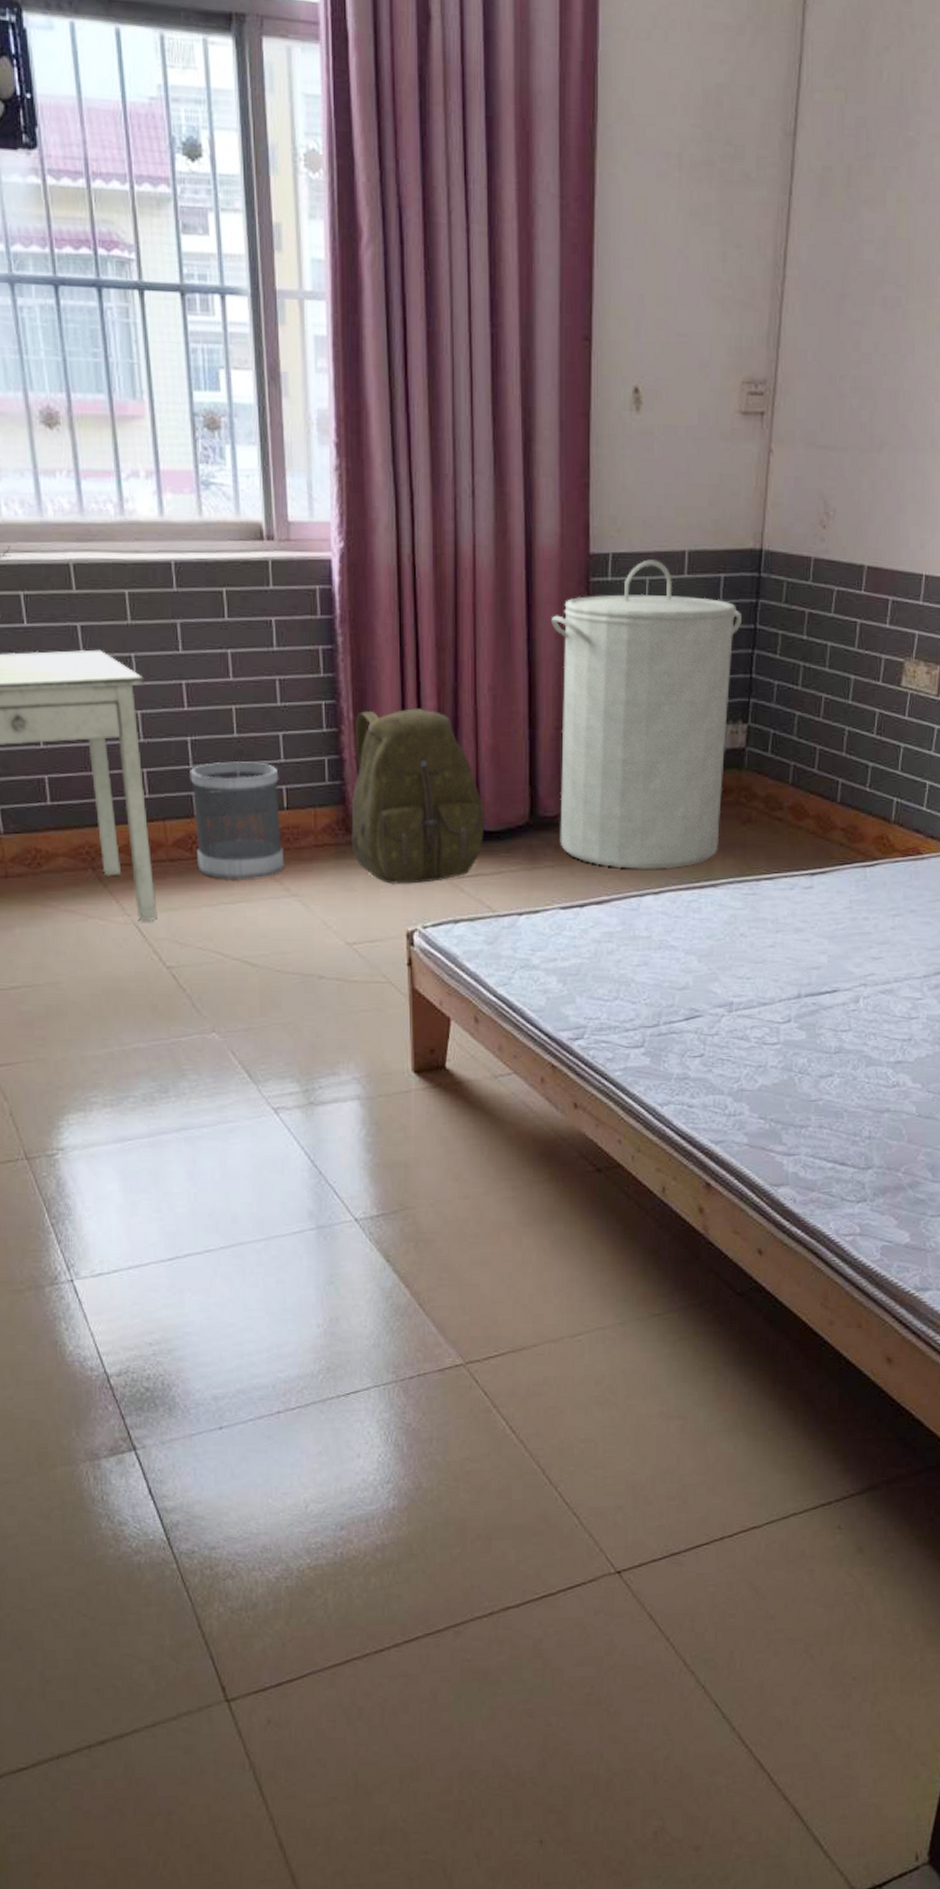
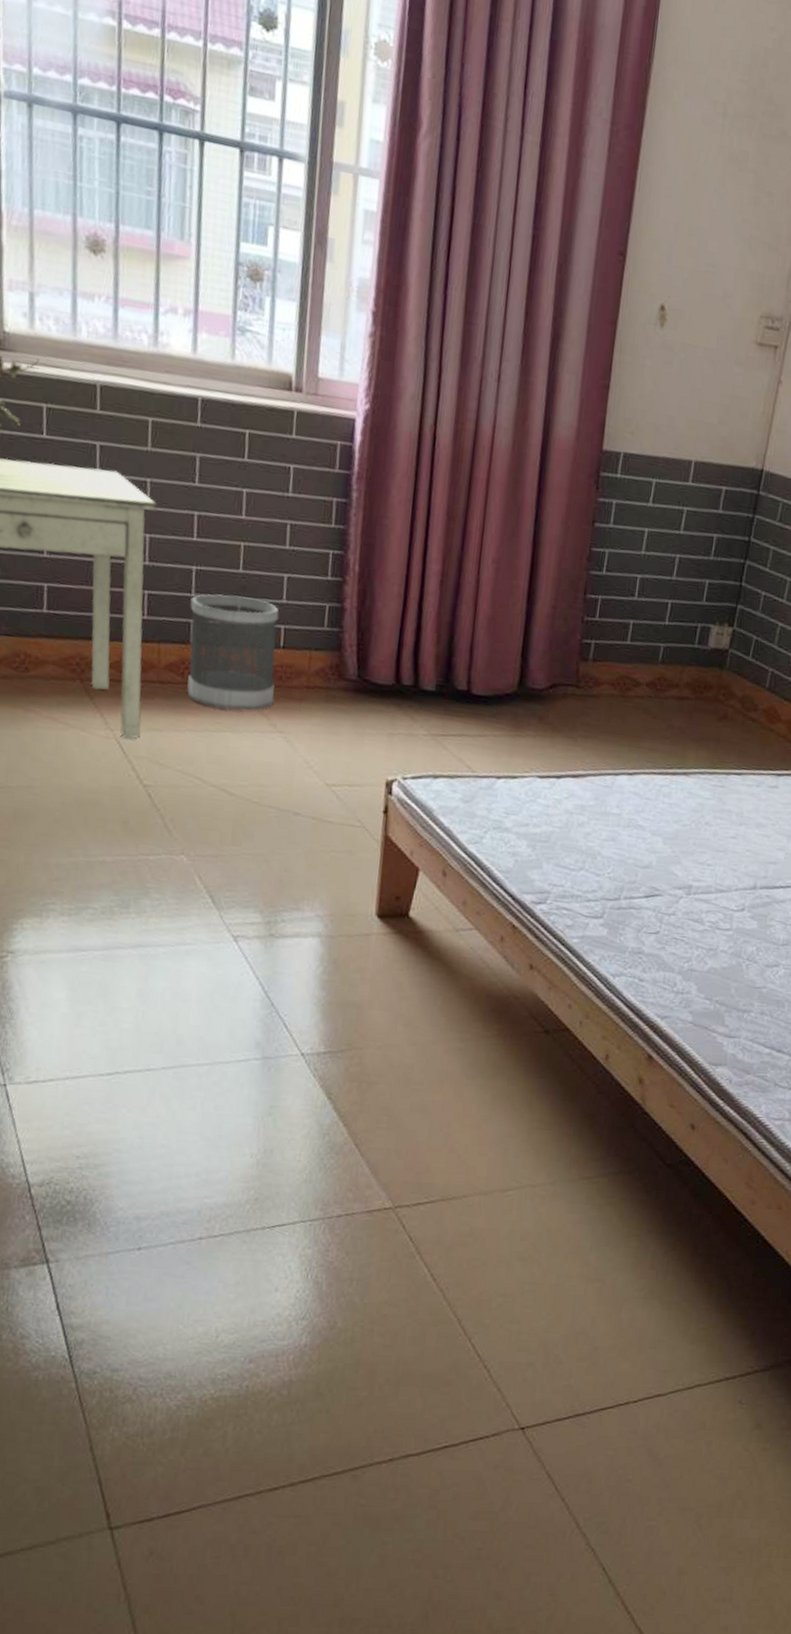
backpack: present [351,708,484,885] -> none [342,565,475,736]
laundry hamper: present [550,559,742,869] -> none [544,463,738,753]

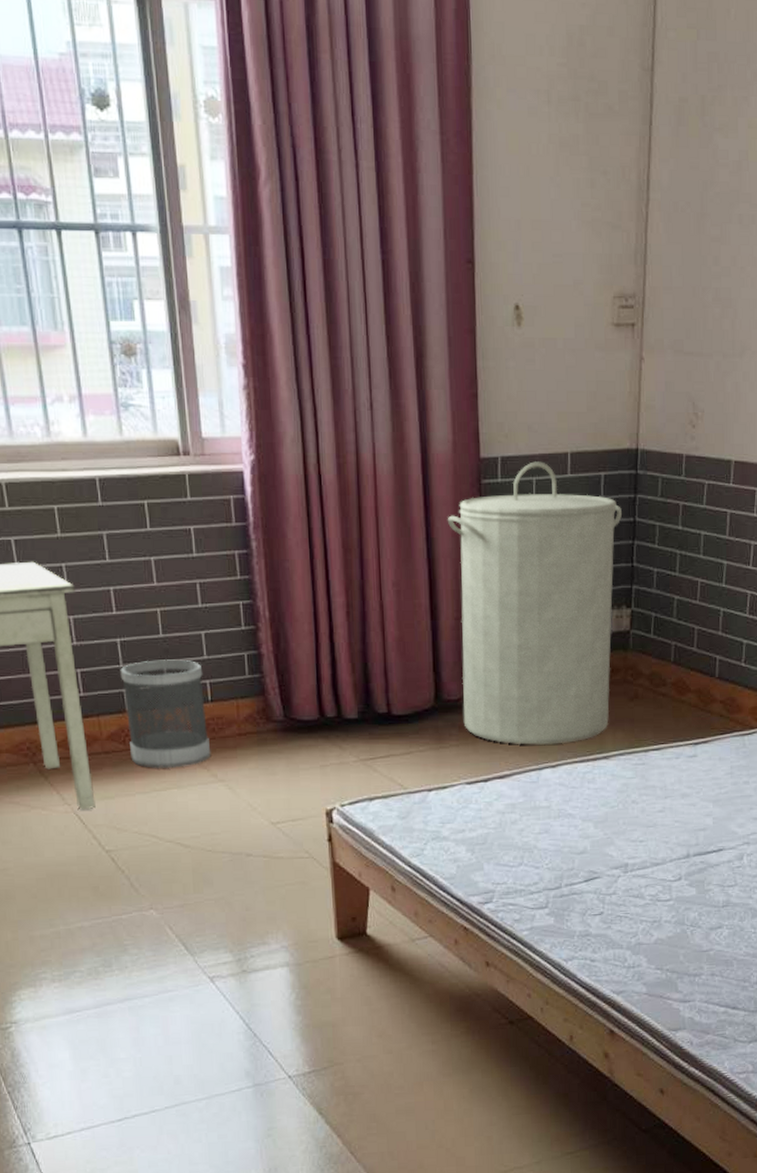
laundry hamper: none [544,463,738,753] -> present [447,461,622,745]

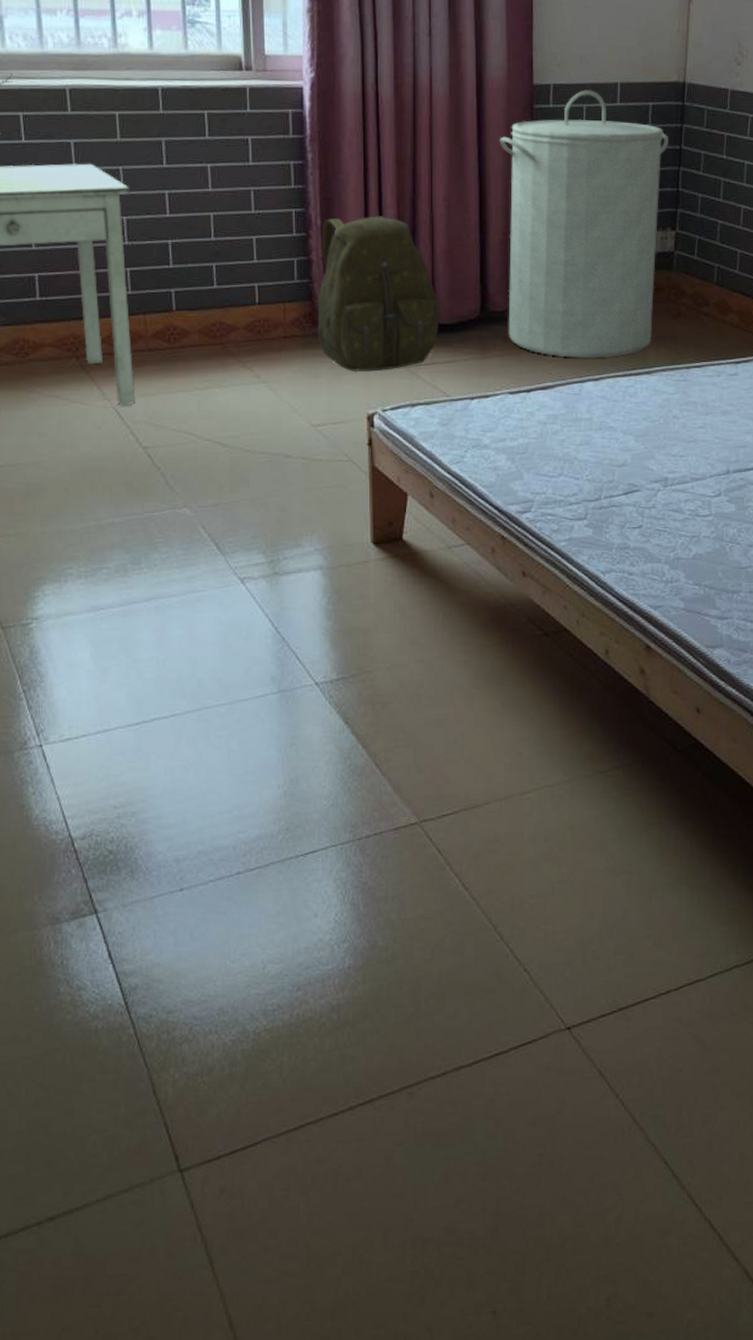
wastebasket: present [120,659,211,769] -> none [170,262,255,368]
backpack: none [270,605,393,768] -> present [317,216,439,373]

